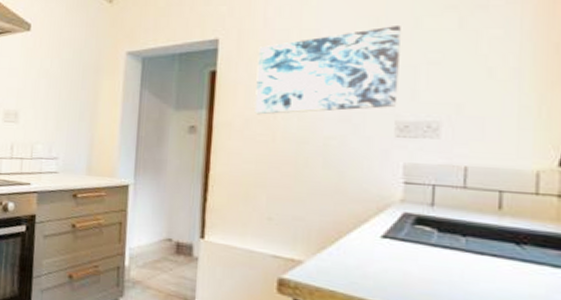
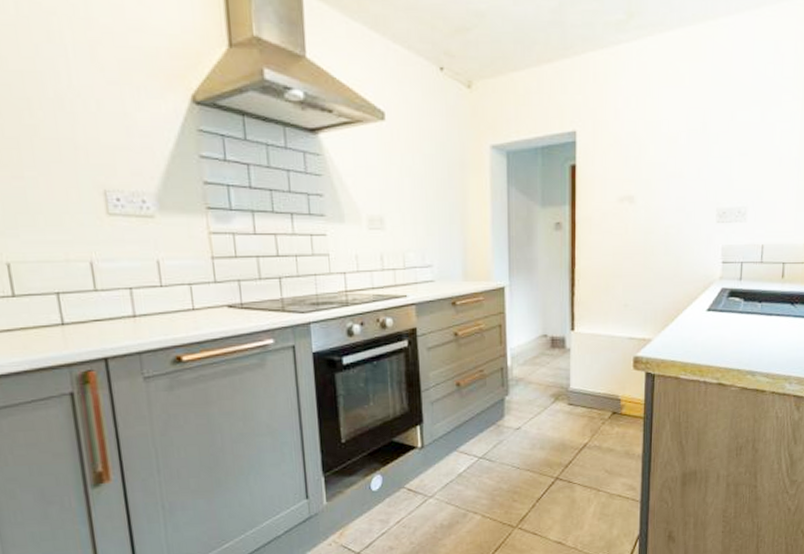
wall art: present [255,26,401,115] -> none [610,119,721,208]

